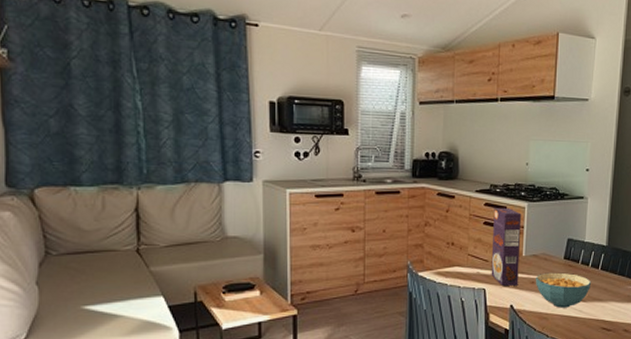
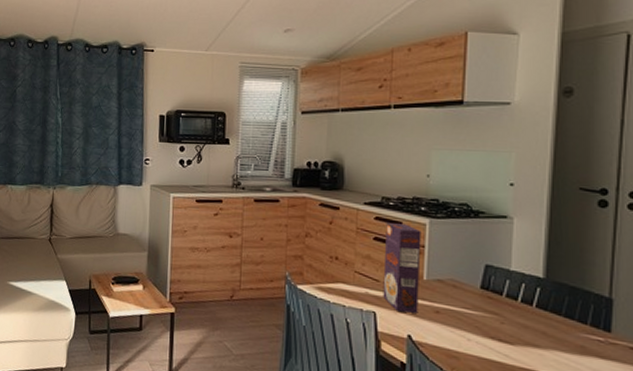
cereal bowl: present [536,272,592,308] -> none [442,302,522,349]

